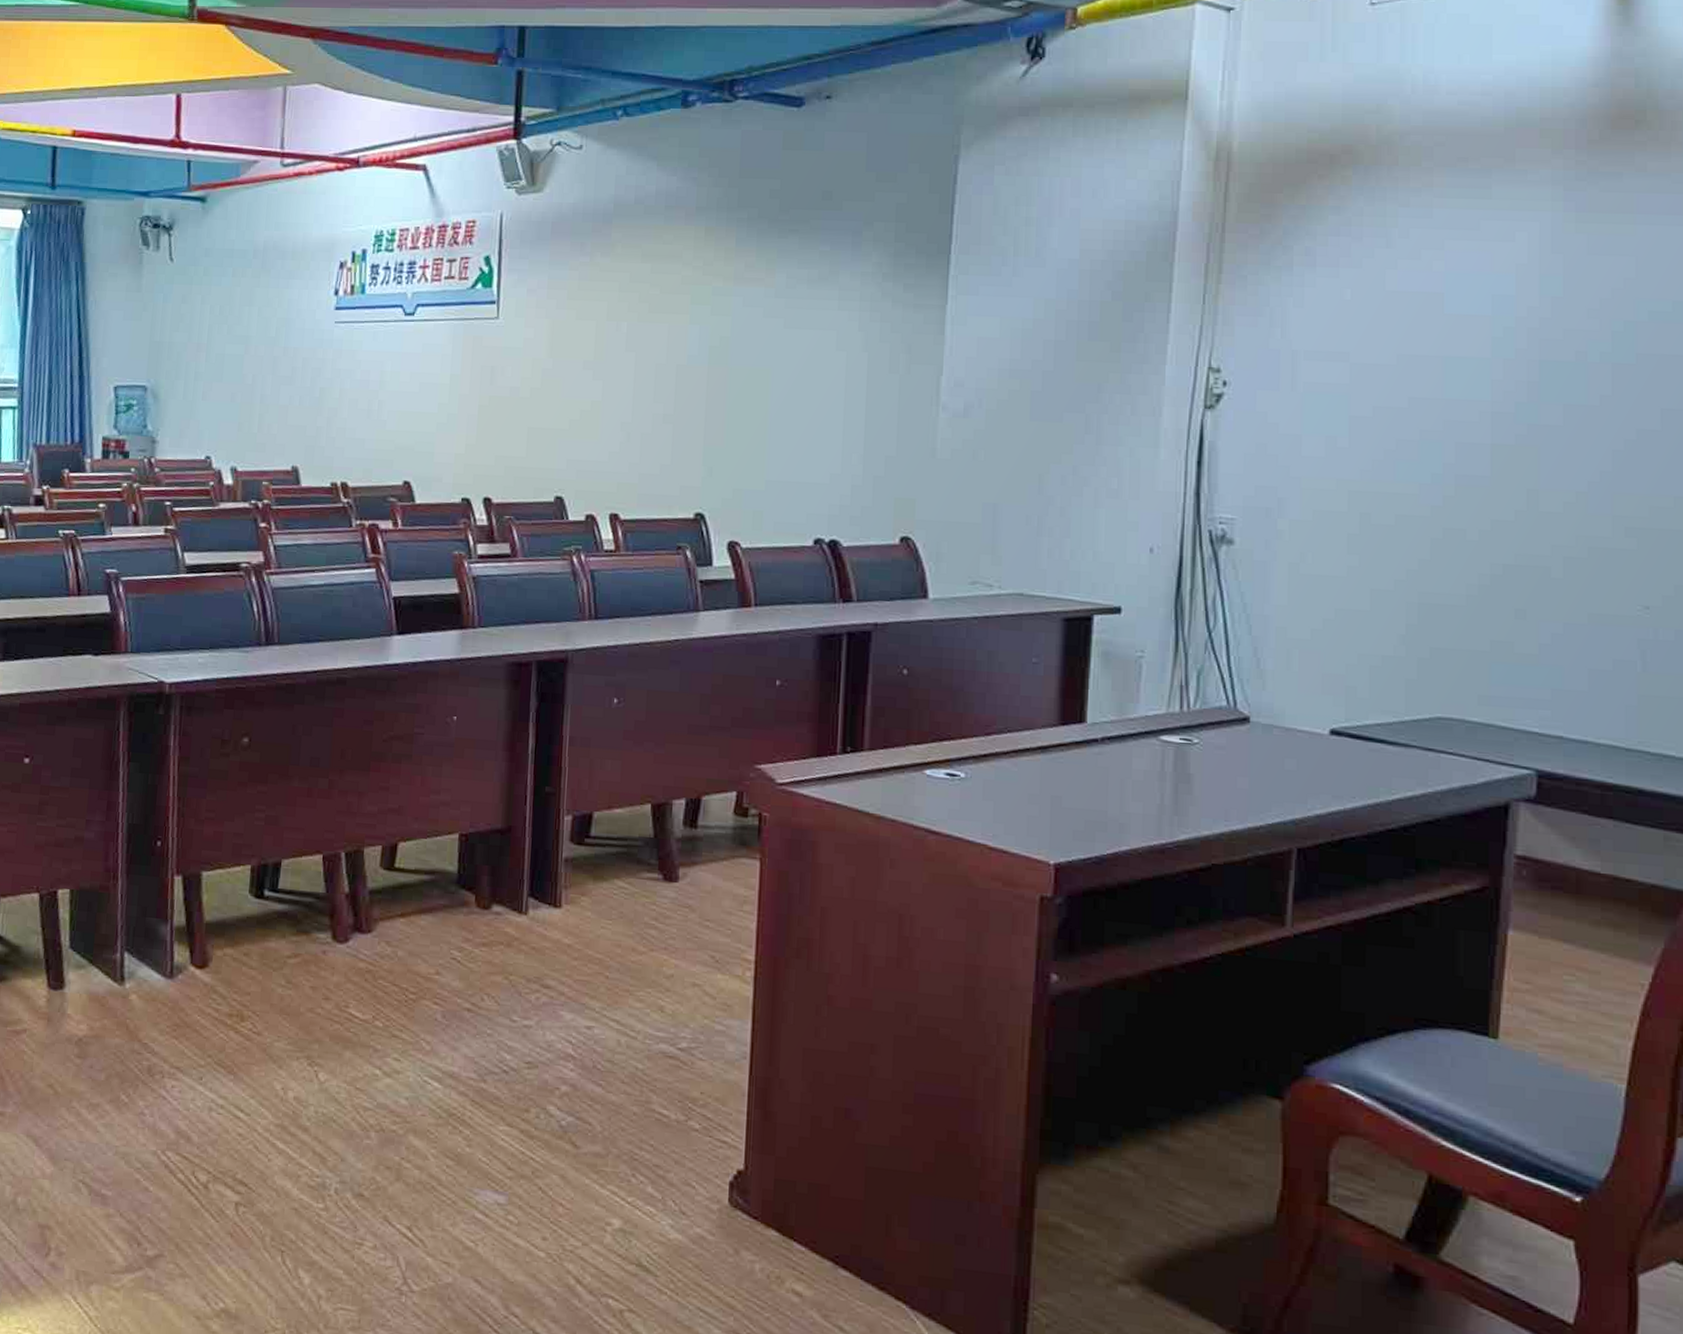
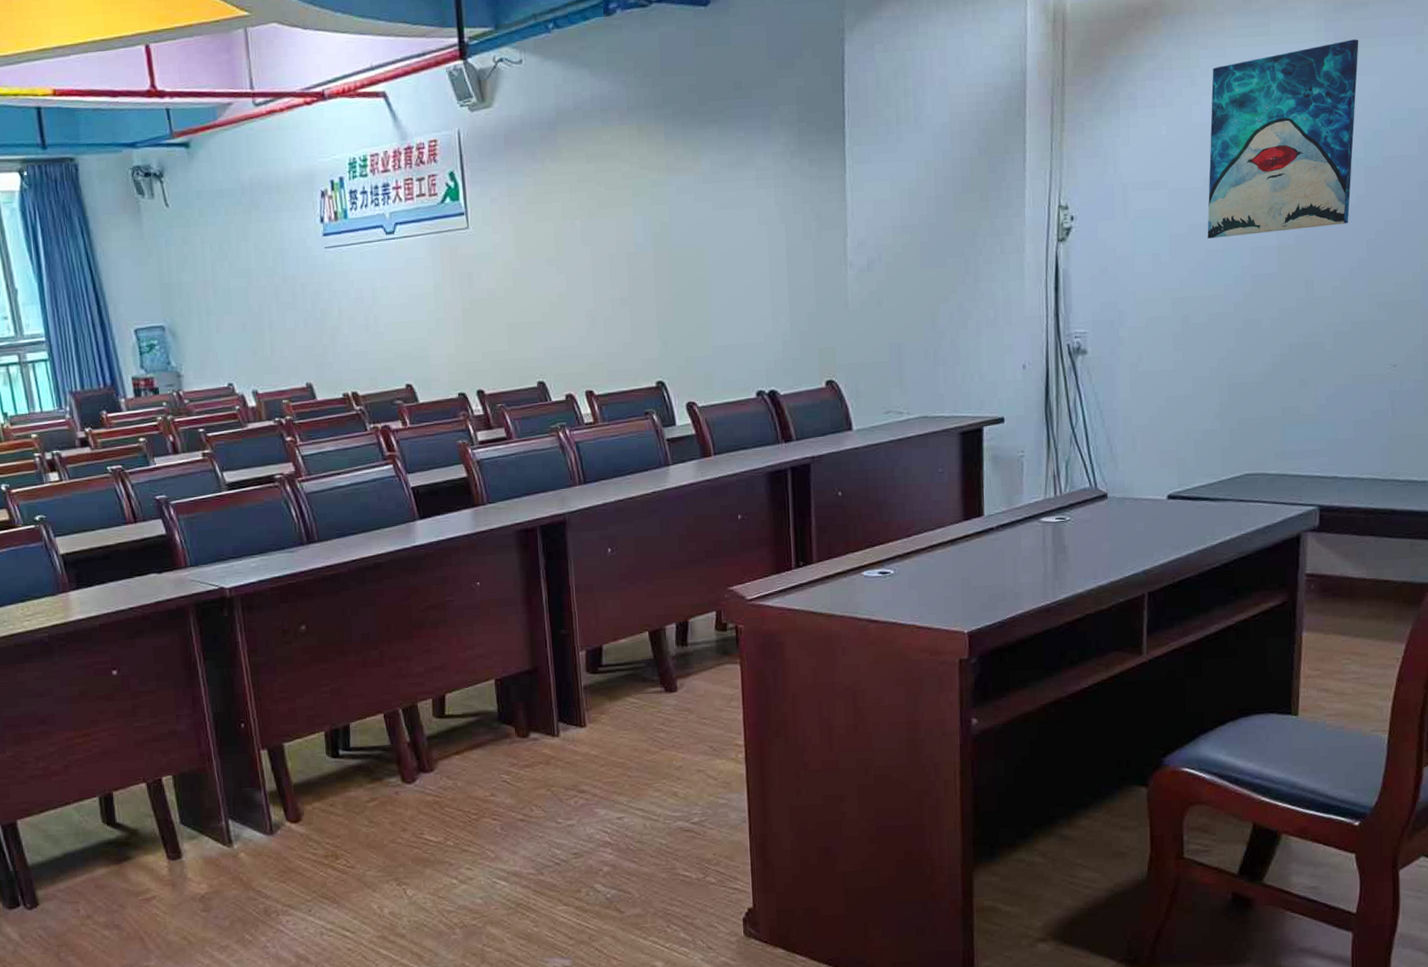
wall art: none [1399,213,1608,428] -> present [1207,39,1359,239]

